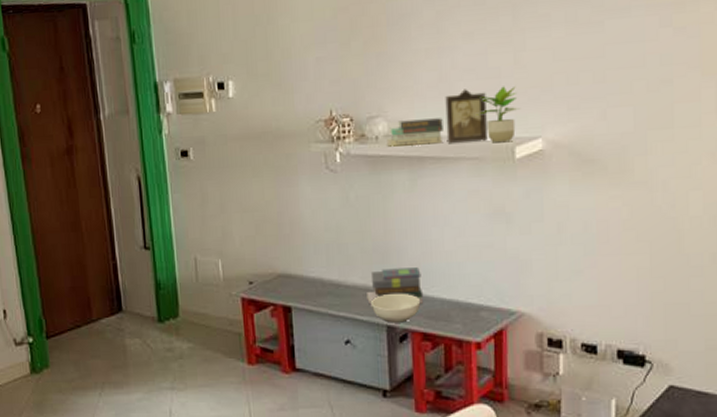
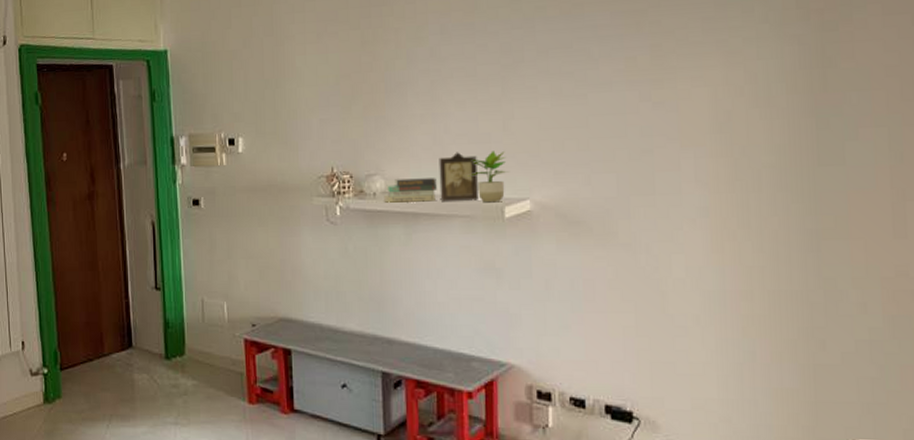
books: present [367,267,424,308] -> none [363,317,417,354]
bowl: present [370,293,421,323] -> none [366,340,415,370]

